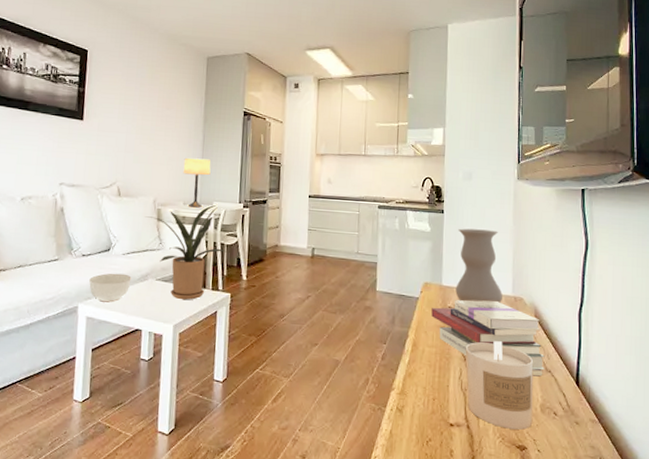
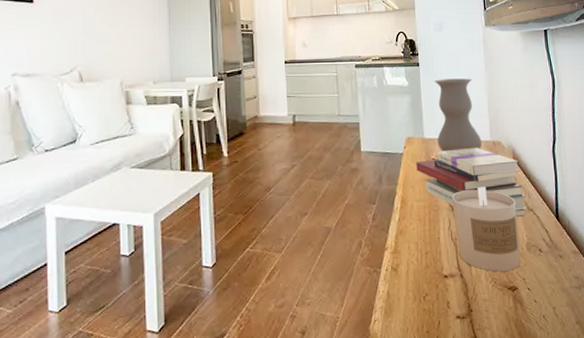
bowl: present [89,273,132,303] -> none [56,165,103,199]
house plant: present [145,204,226,301] -> none [112,80,204,186]
table lamp: present [183,157,211,208] -> none [150,33,180,86]

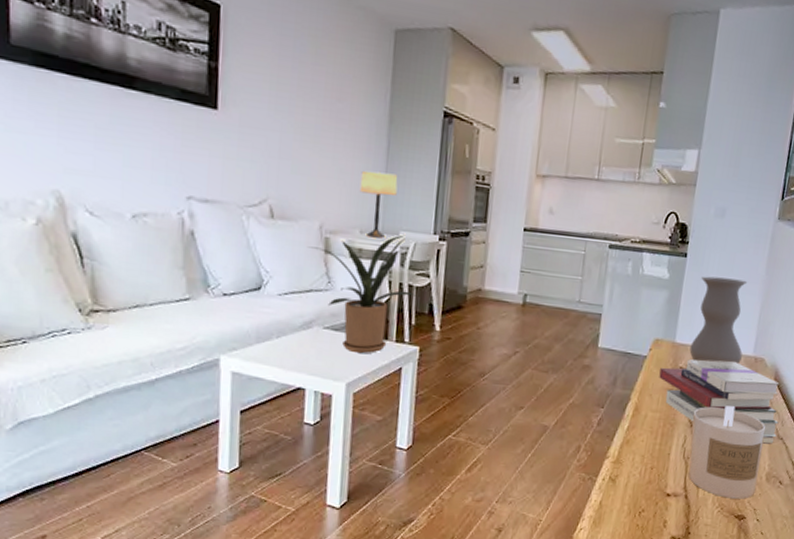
house plant: none [112,80,204,186] -> present [308,234,415,354]
table lamp: none [150,33,180,86] -> present [359,170,398,239]

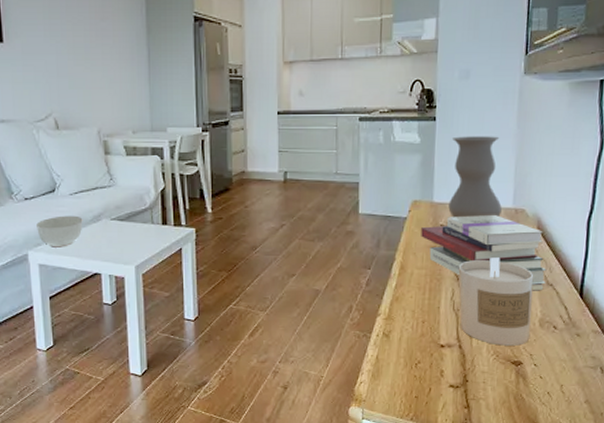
bowl: none [234,318,291,355] -> present [37,215,83,247]
house plant: present [308,234,415,354] -> none [90,130,187,239]
table lamp: present [359,170,398,239] -> none [128,78,161,136]

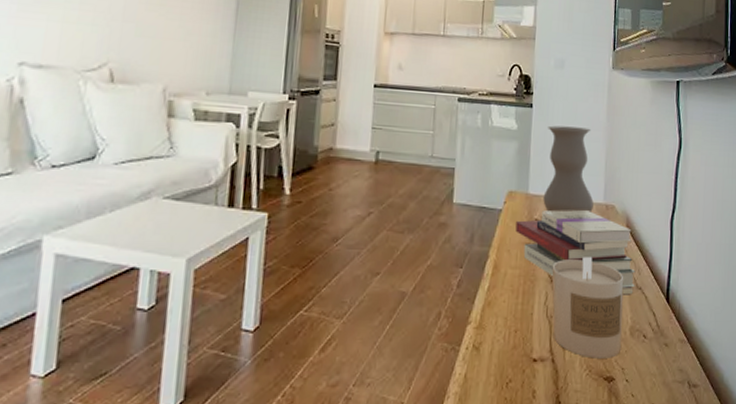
bowl: present [37,215,83,247] -> none [61,190,127,232]

